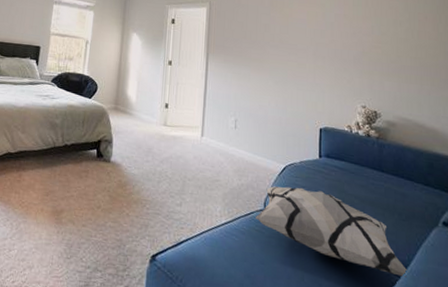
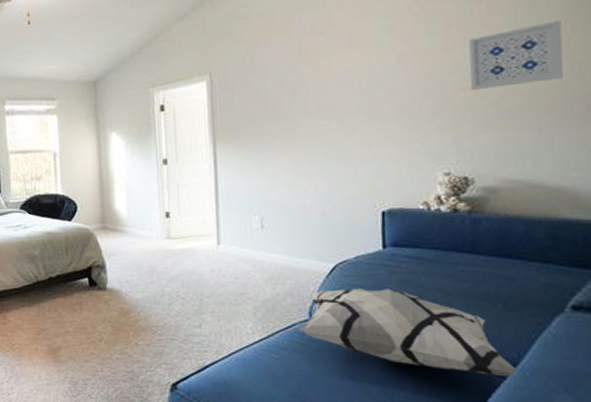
wall art: none [379,12,435,52] -> present [469,20,563,91]

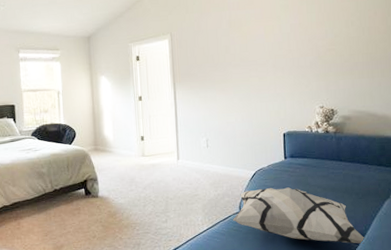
wall art: present [469,20,563,91] -> none [332,7,384,52]

